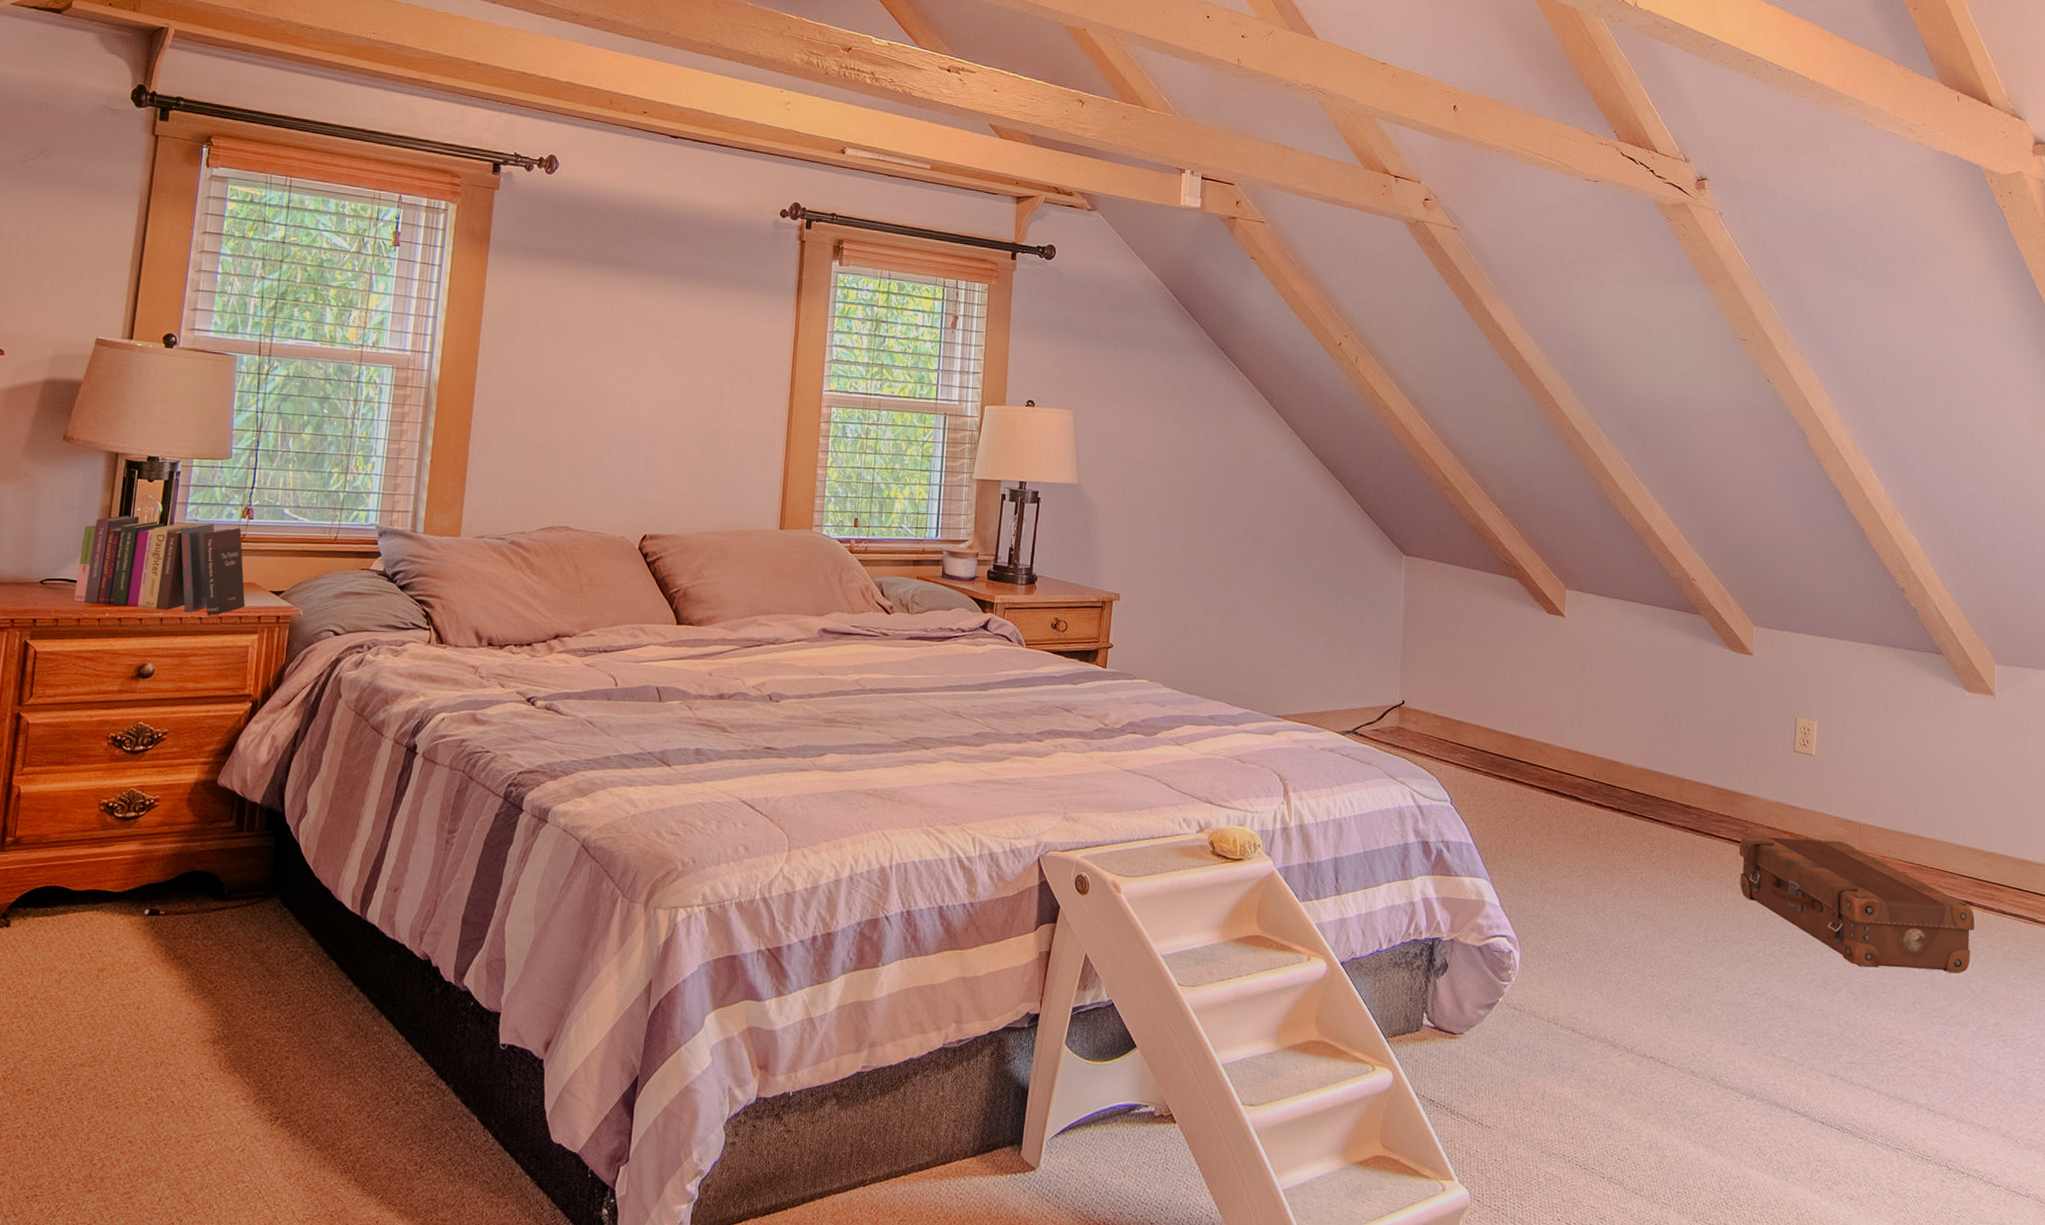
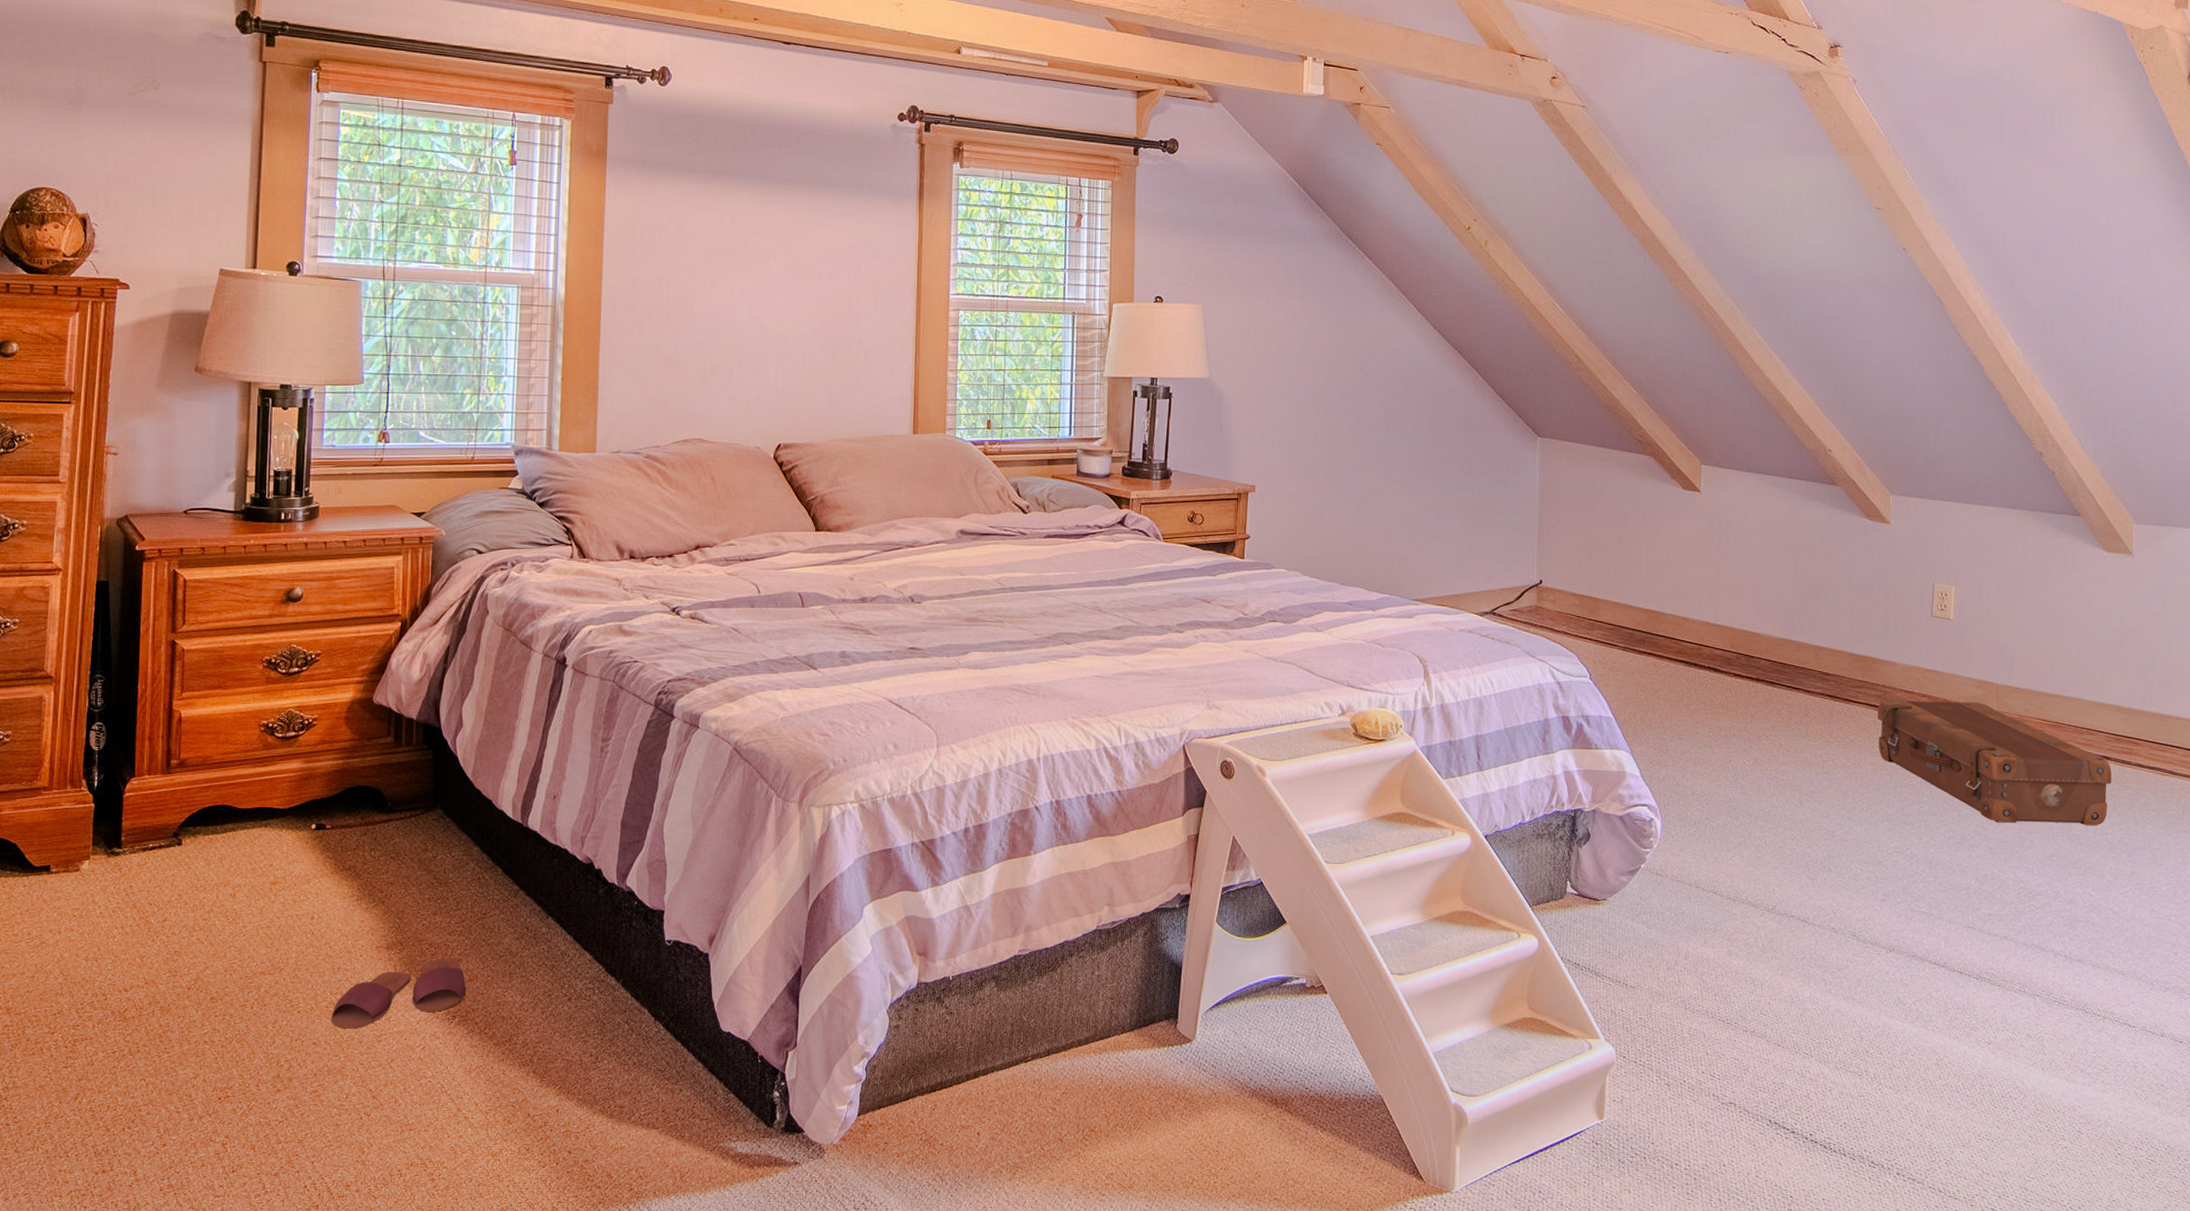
books: present [74,514,245,615] -> none [219,443,388,538]
slippers: none [149,1055,292,1127] -> present [330,958,467,1029]

